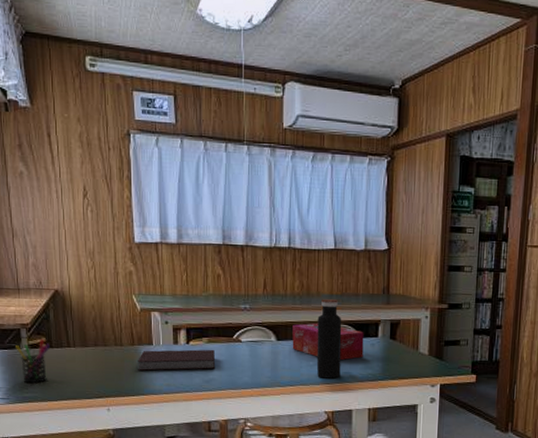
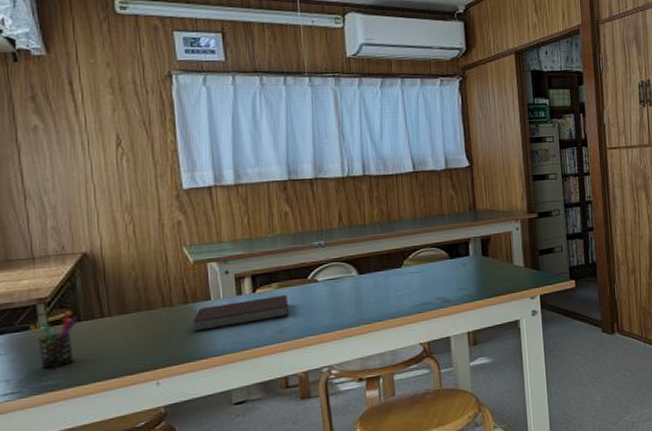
tissue box: present [292,322,364,360] -> none [375,249,456,286]
water bottle: present [316,299,342,379] -> none [402,223,433,308]

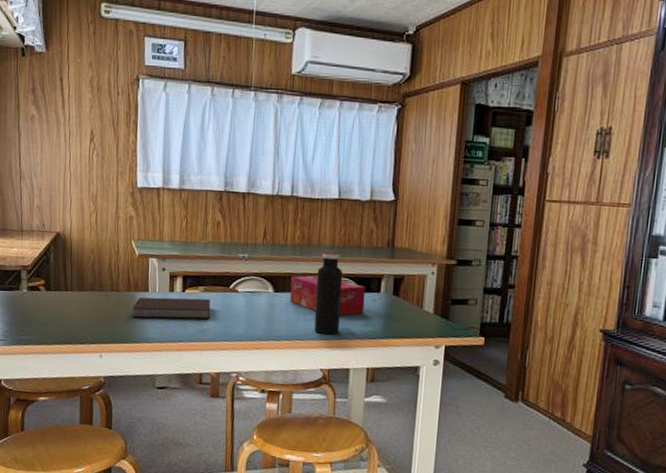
pen holder: present [30,313,77,369] -> none [15,281,48,326]
tissue box: none [375,249,456,286] -> present [290,275,366,315]
water bottle: none [402,223,433,308] -> present [314,250,343,335]

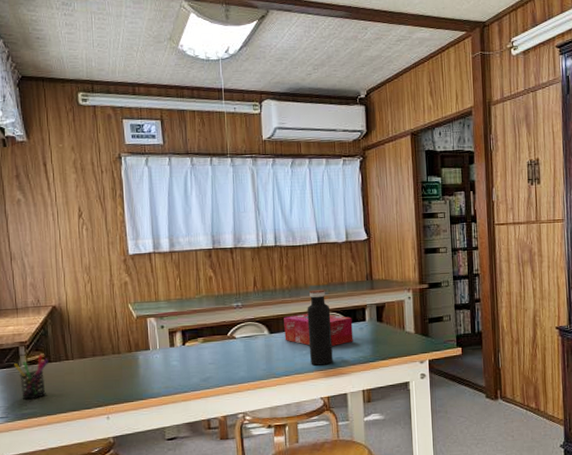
pen holder: none [15,281,48,326] -> present [14,355,48,400]
notebook: present [132,297,211,320] -> none [135,348,212,377]

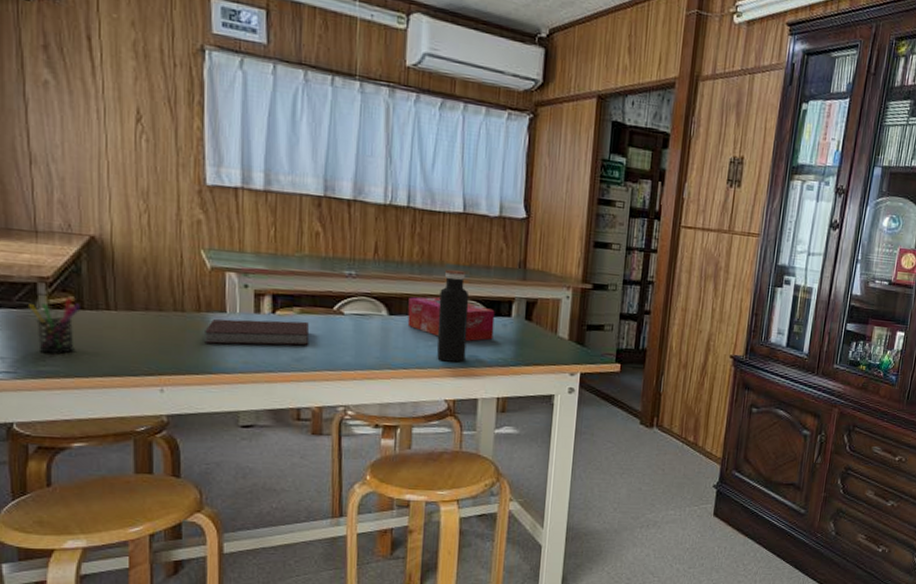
notebook: none [135,348,212,377] -> present [204,319,310,346]

